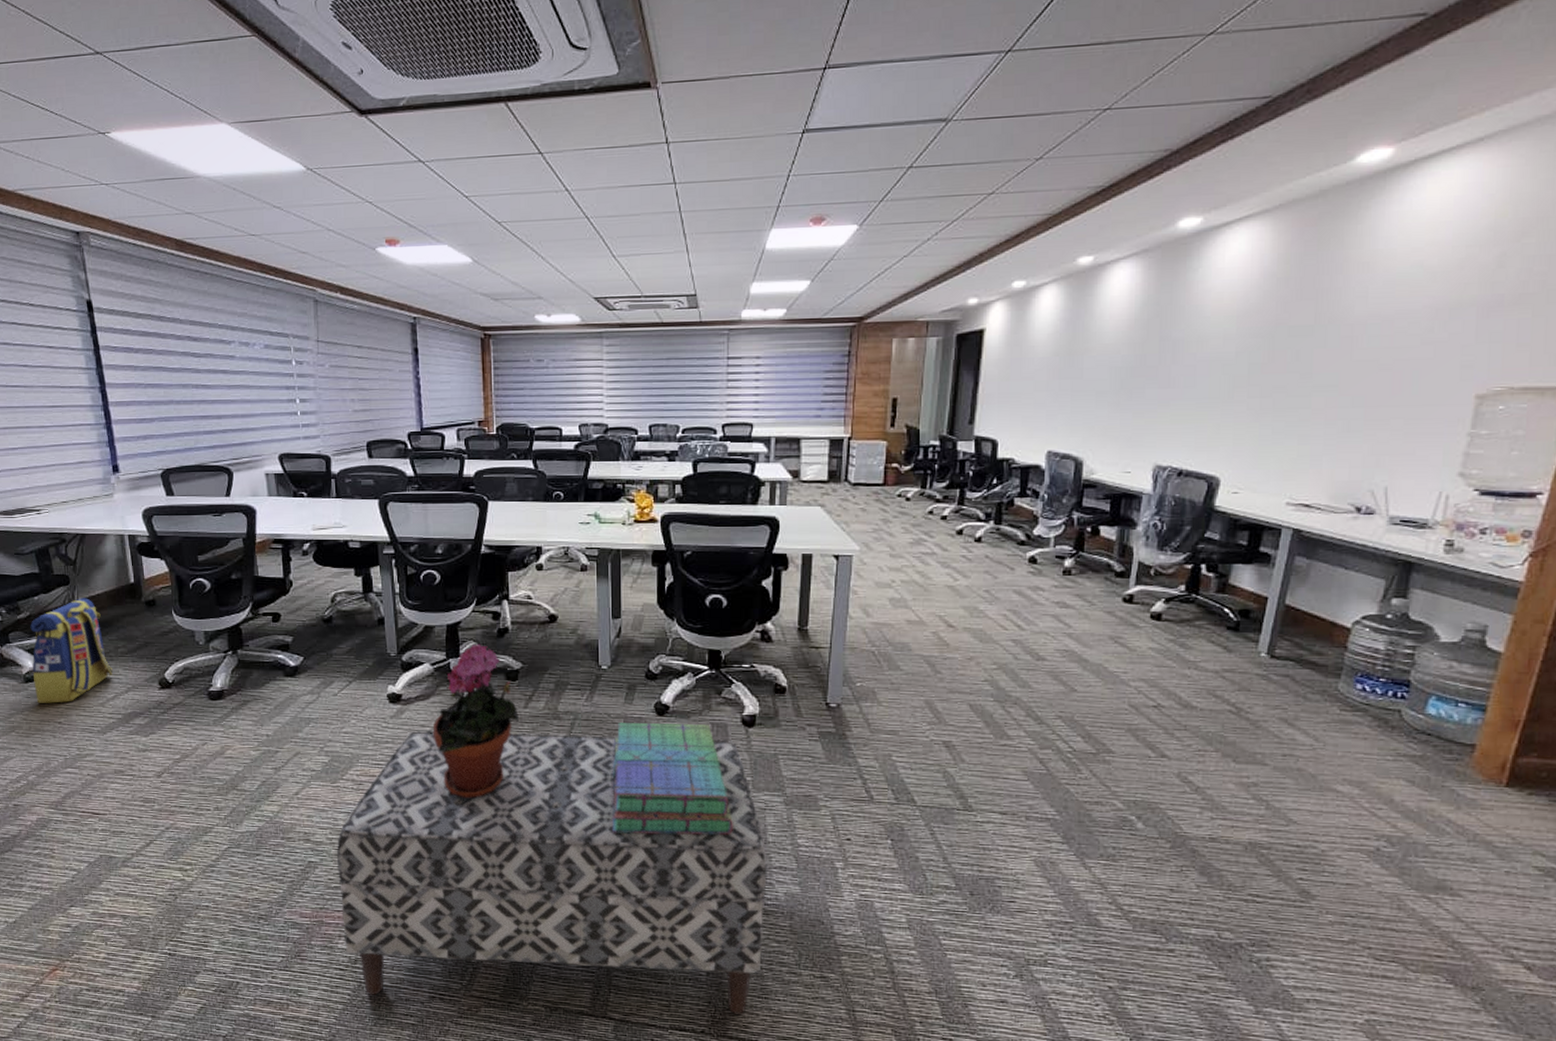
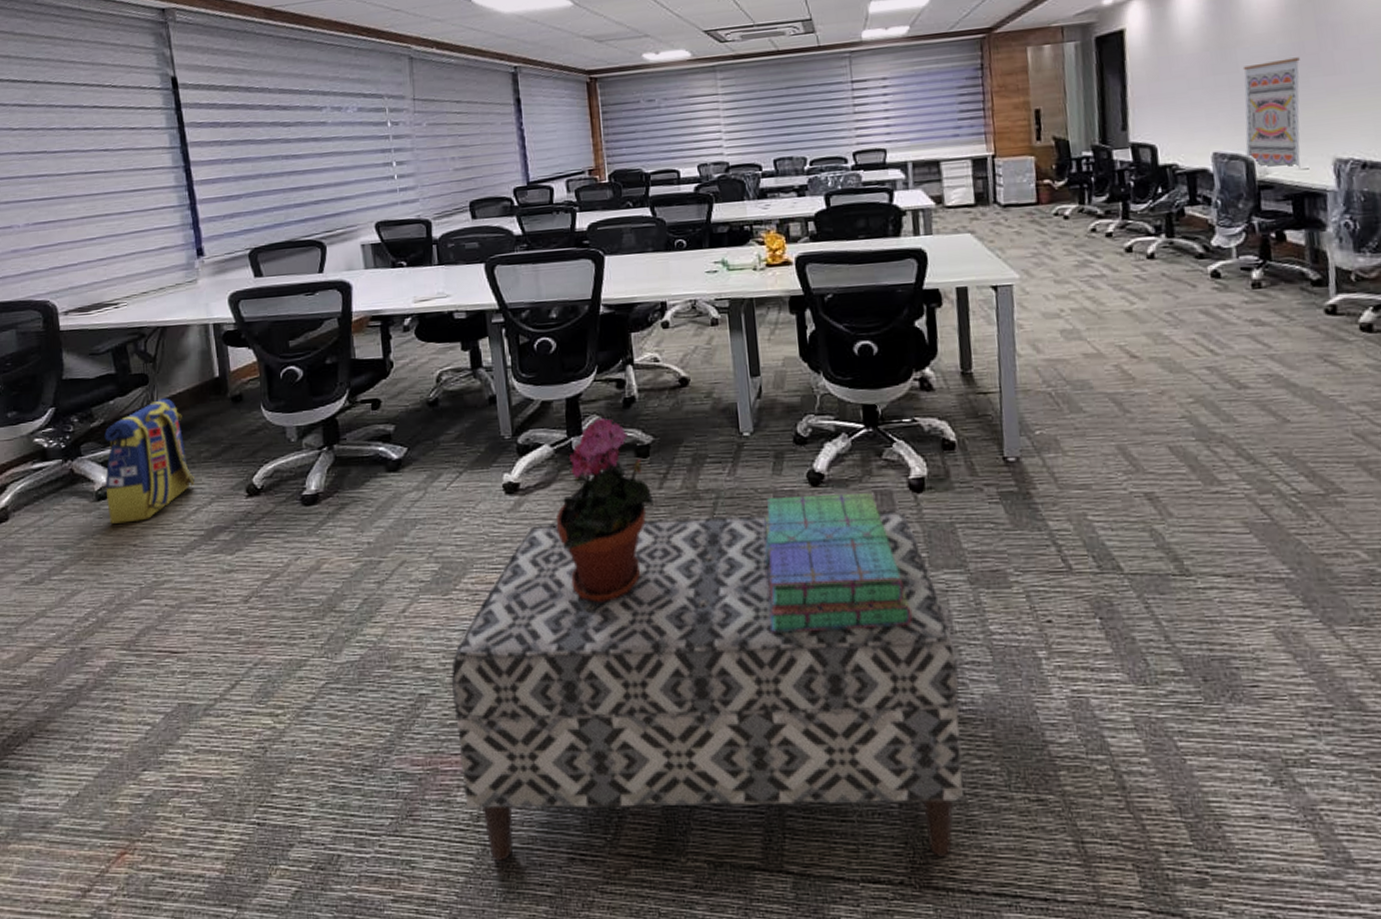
wall art: none [1077,369,1139,472] -> present [1242,57,1301,169]

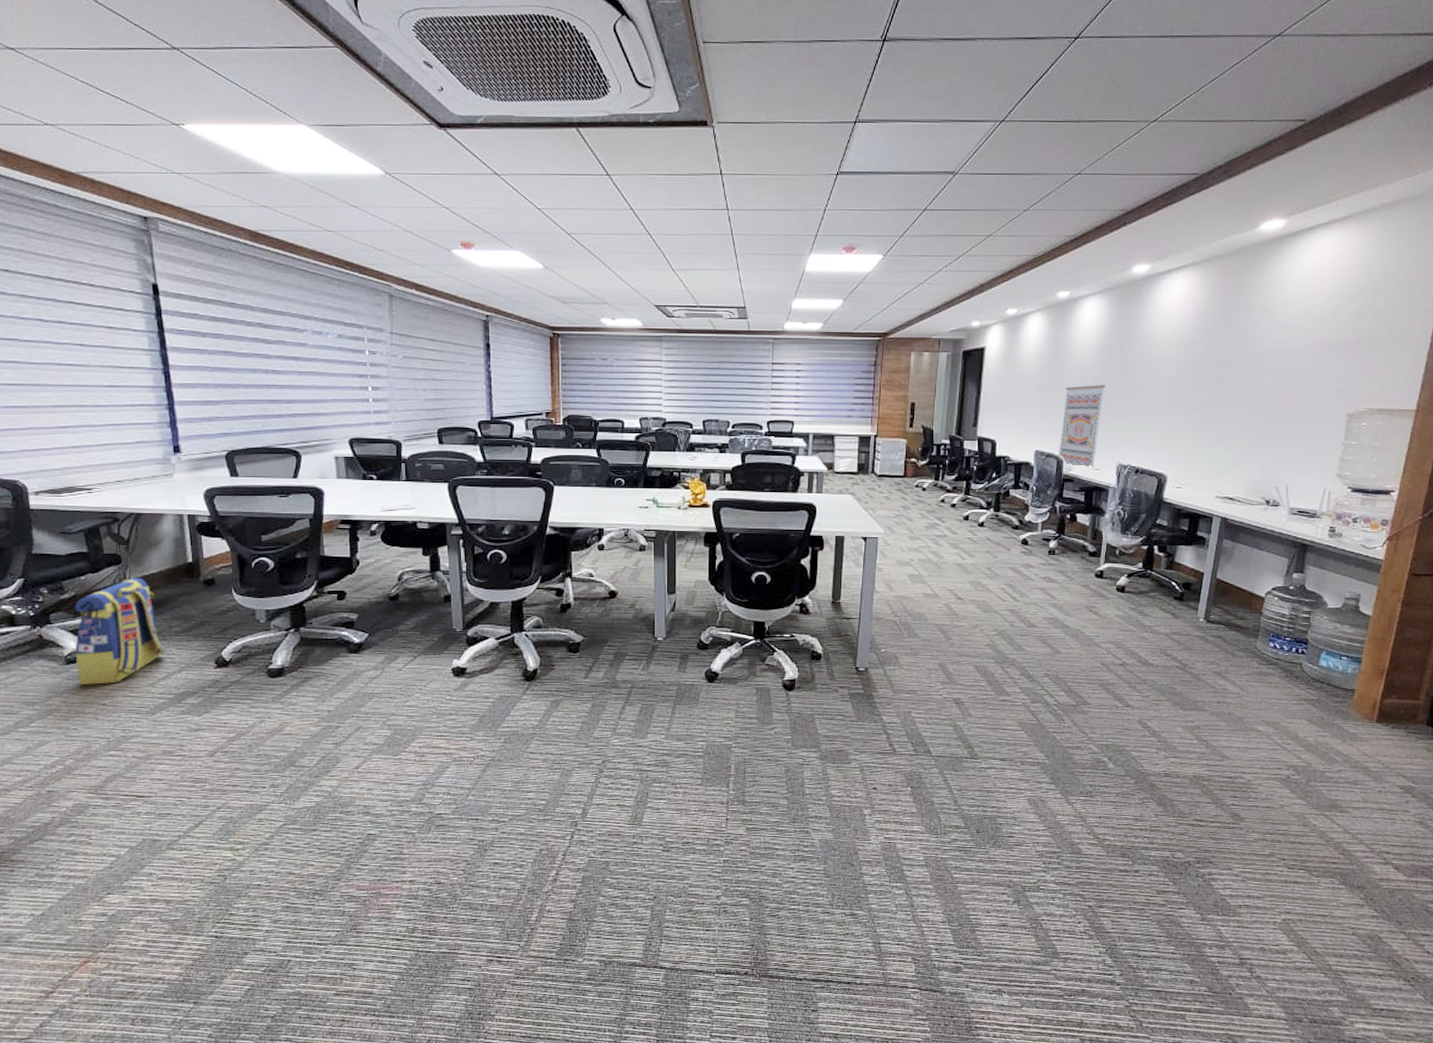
bench: present [451,509,963,861] -> none [397,701,804,963]
potted plant: present [556,417,655,603] -> none [496,618,580,766]
stack of books: present [763,493,912,633] -> none [666,689,774,792]

